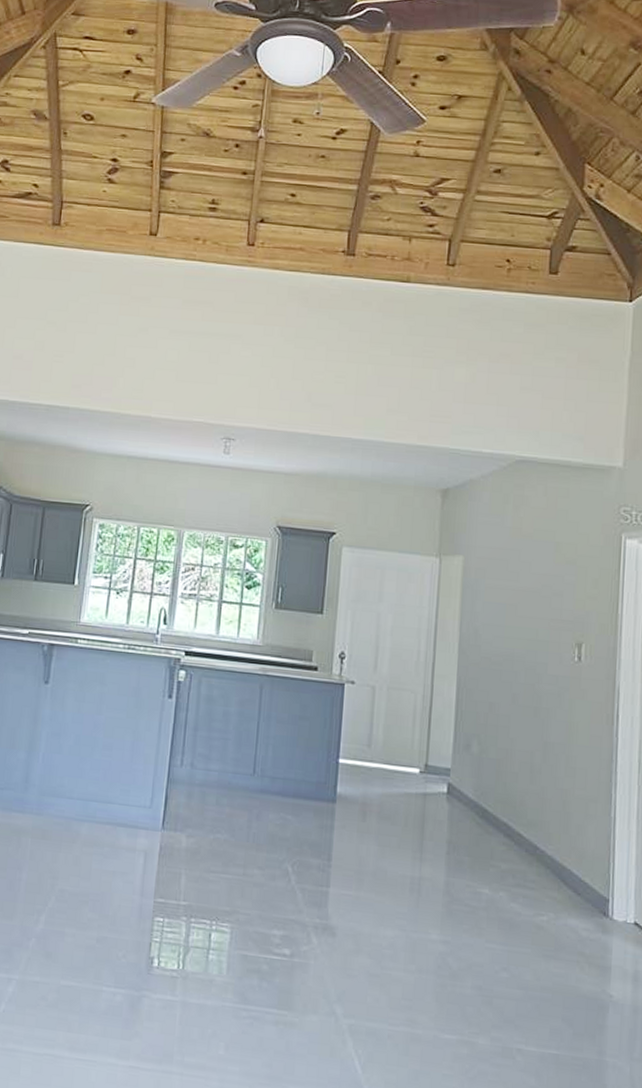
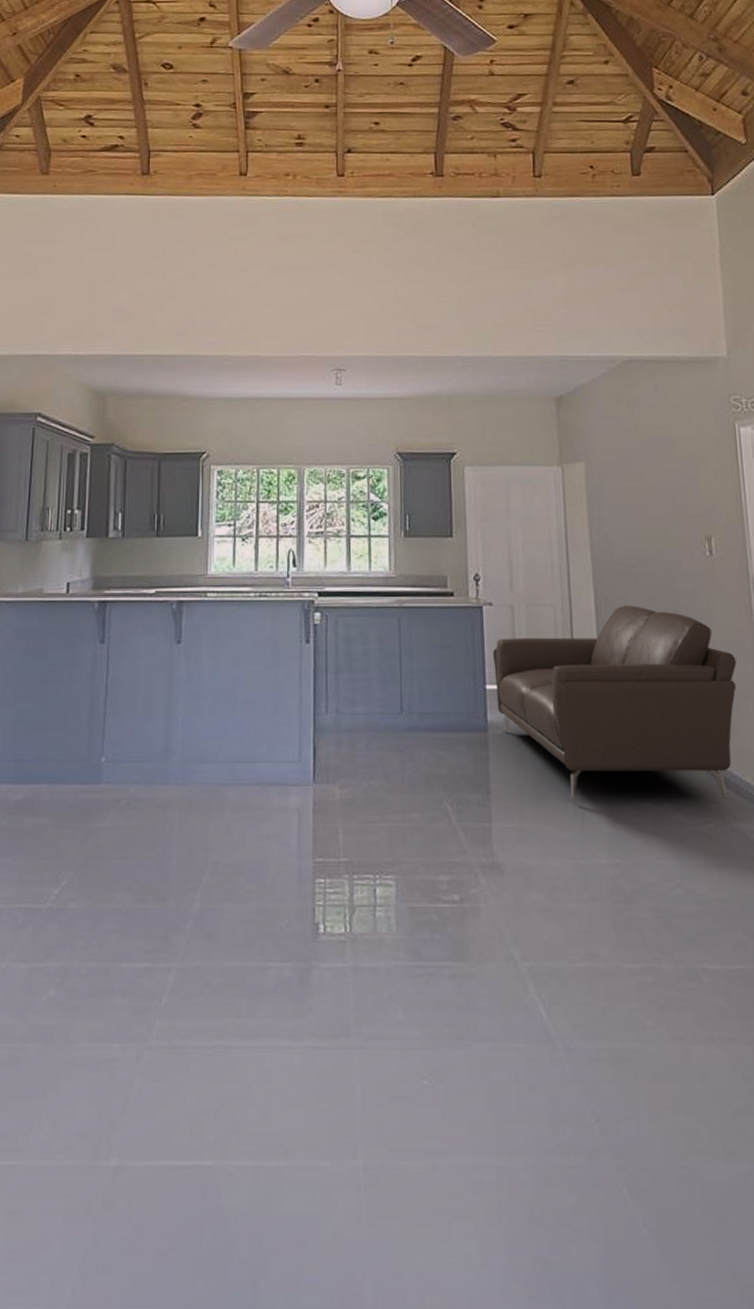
sofa: none [347,699,591,896] -> present [493,605,737,799]

